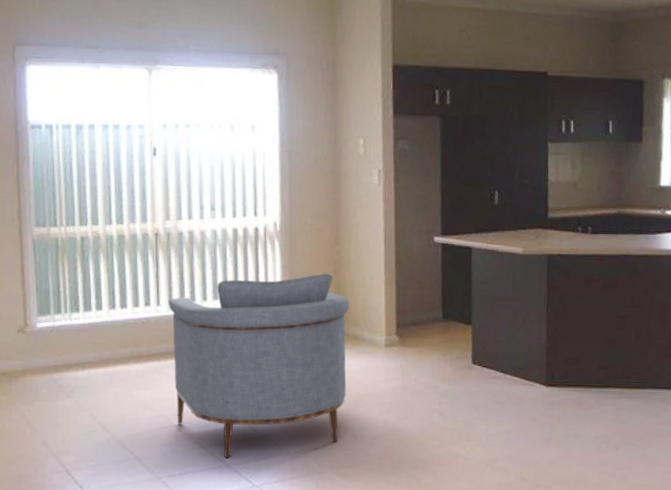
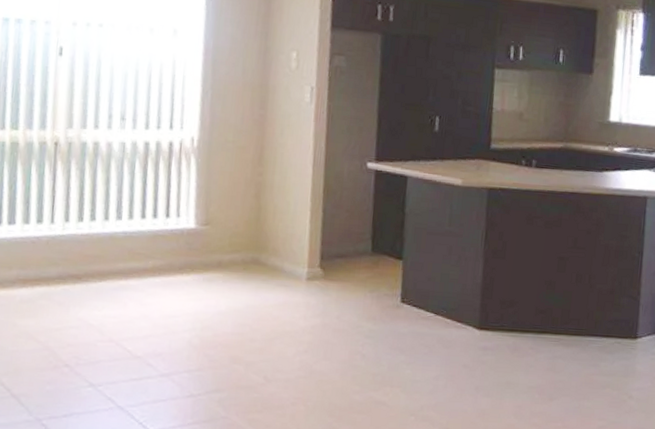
armchair: present [168,273,350,459] -> none [64,196,270,400]

